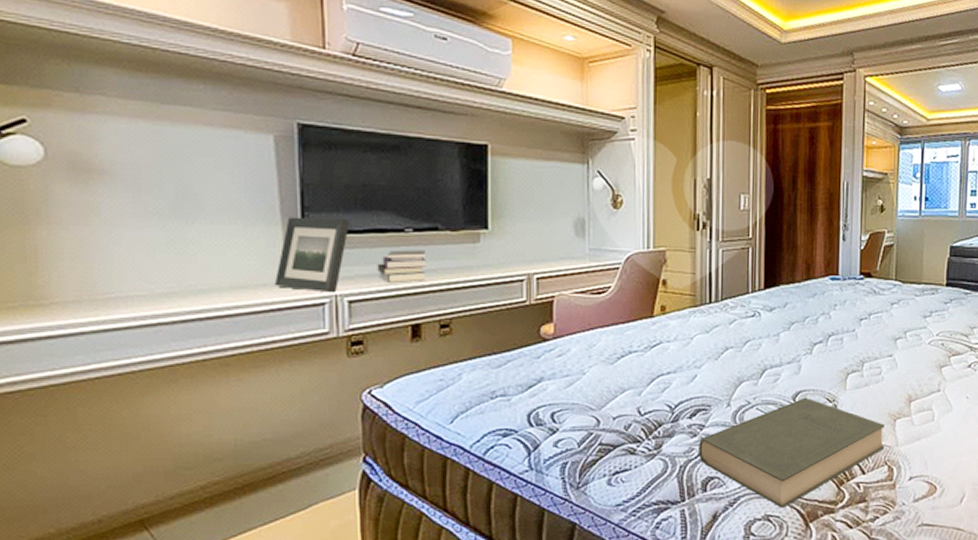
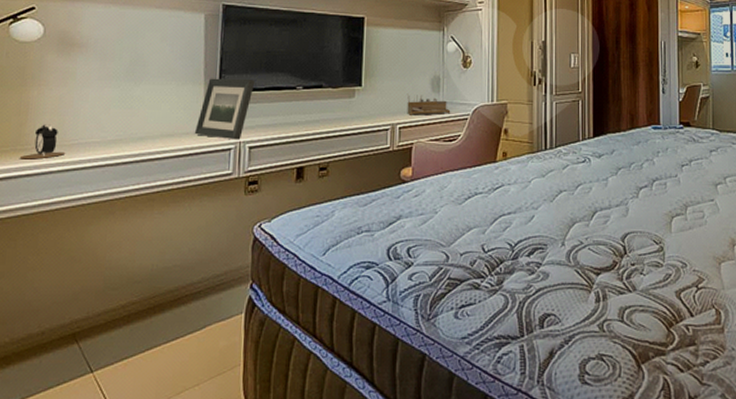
alarm clock: none [36,273,98,318] -> present [20,124,65,160]
books: present [377,249,425,284] -> none [273,104,311,133]
desk organizer: none [546,238,599,265] -> present [407,93,451,117]
book: present [697,397,885,508] -> none [535,239,711,348]

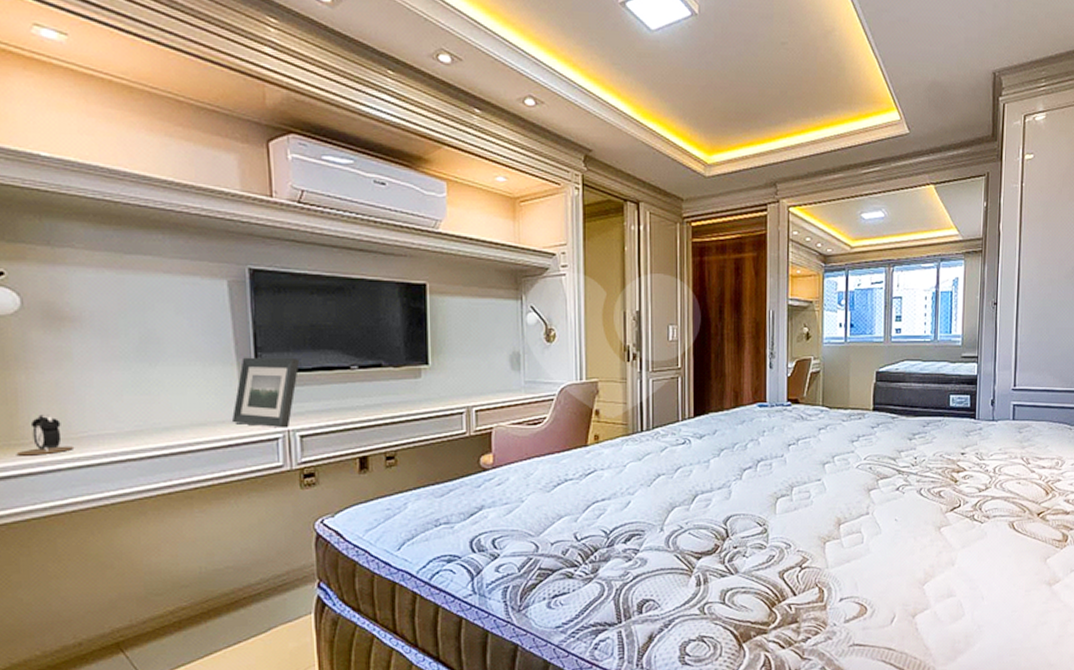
desk organizer: present [407,93,451,117] -> none [483,372,534,398]

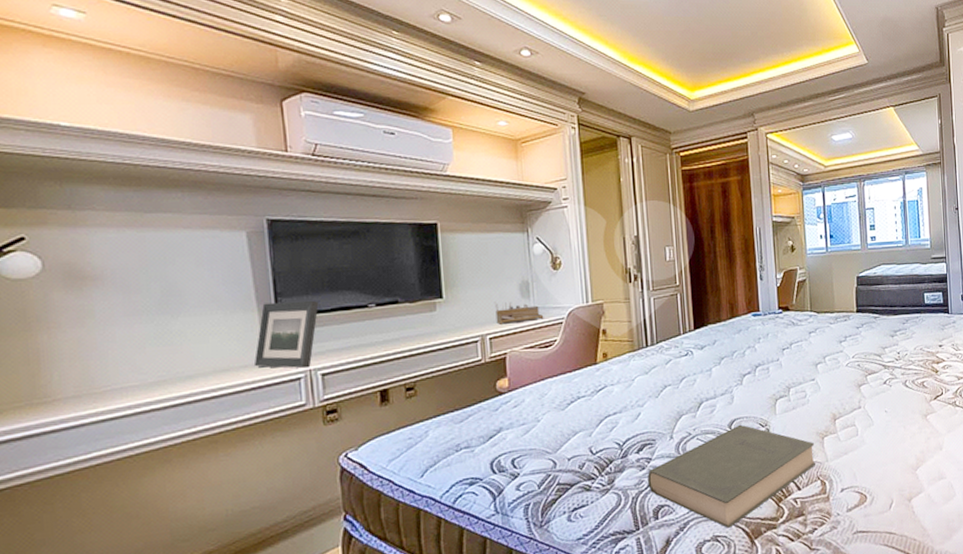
alarm clock: present [17,414,73,456] -> none [40,371,97,415]
desk organizer: none [483,372,534,398] -> present [495,301,544,326]
book: none [633,521,815,629] -> present [647,424,816,528]

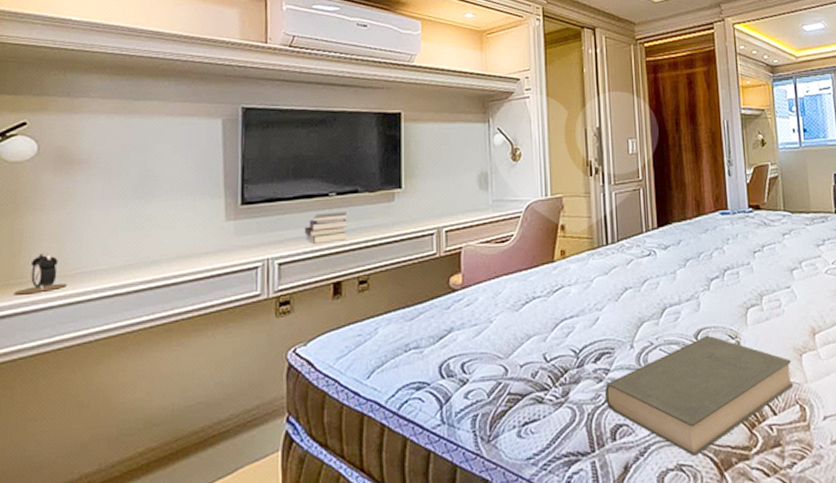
alarm clock: none [40,371,97,415] -> present [15,253,67,295]
picture frame: present [253,300,319,369] -> none [215,188,282,257]
books: none [345,322,390,355] -> present [304,211,346,245]
desk organizer: present [495,301,544,326] -> none [453,193,502,218]

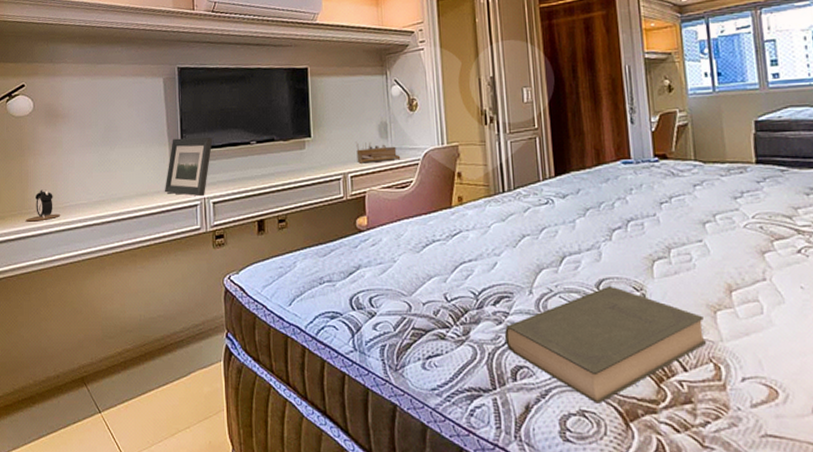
picture frame: none [215,188,282,257] -> present [164,137,213,197]
books: present [304,211,346,245] -> none [232,158,266,187]
desk organizer: none [453,193,502,218] -> present [356,141,401,165]

